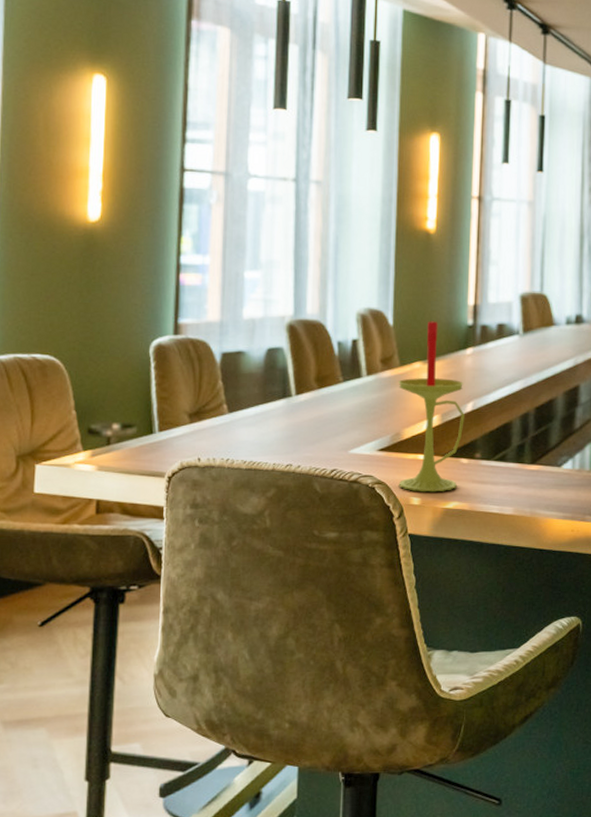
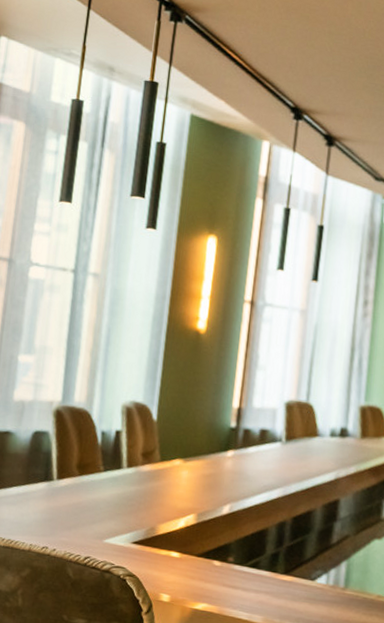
candle: present [398,321,465,492] -> none [149,420,223,592]

